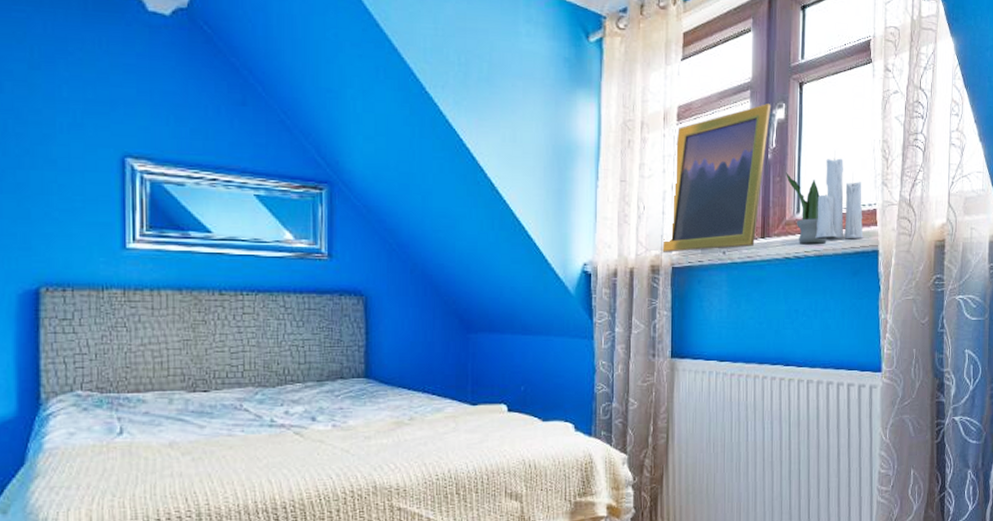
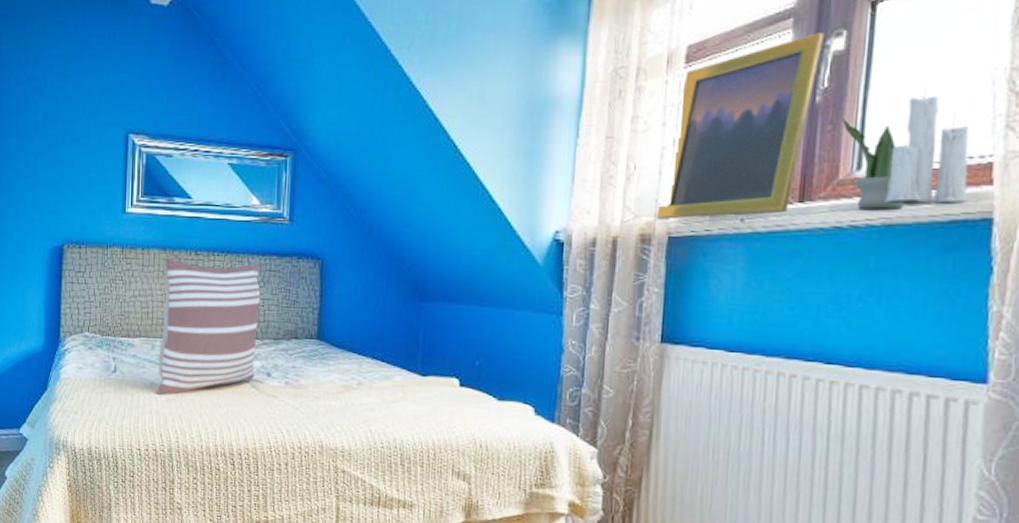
pillow: none [177,298,300,454] -> present [156,257,261,395]

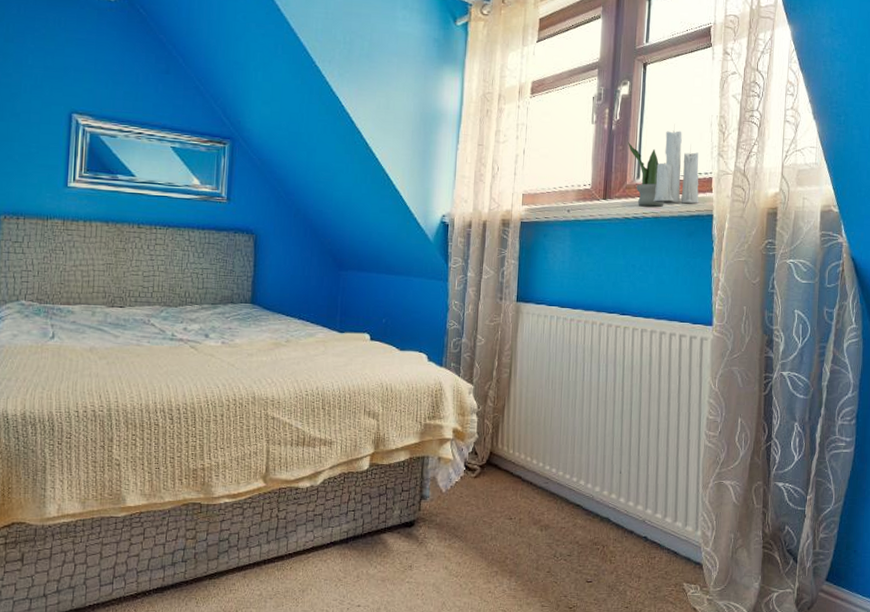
pillow: present [156,257,261,395] -> none [95,229,200,358]
picture frame: present [656,33,825,221] -> none [513,81,617,209]

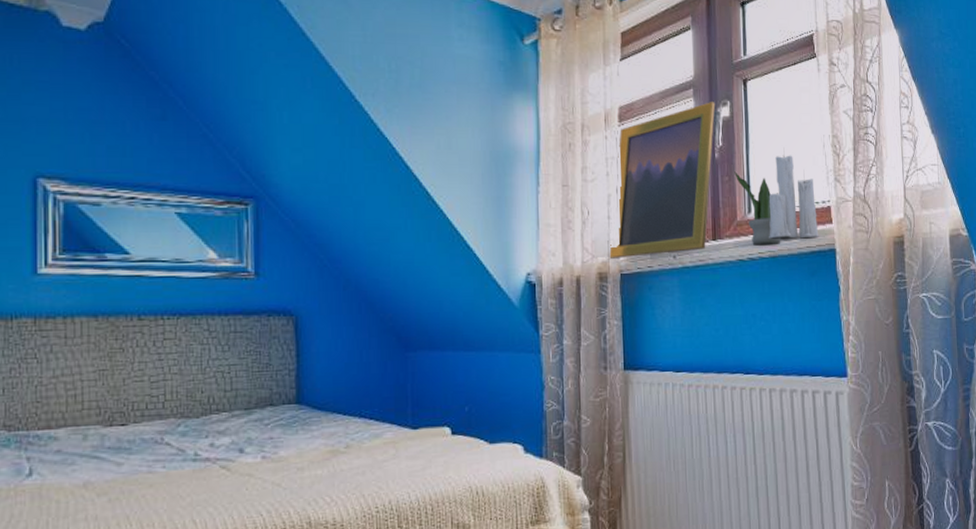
picture frame: none [513,81,617,209] -> present [609,102,716,260]

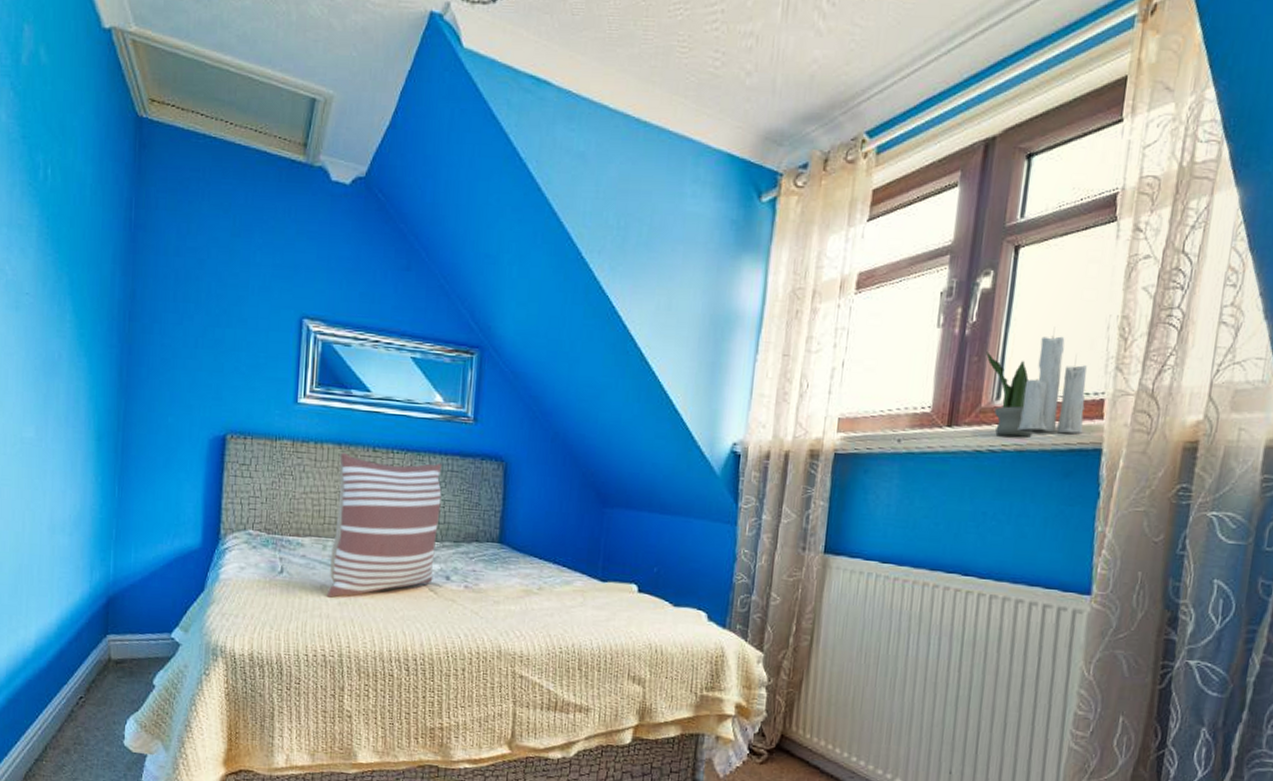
pillow: none [92,324,226,495] -> present [326,452,442,598]
picture frame: present [609,102,716,260] -> none [824,270,976,438]

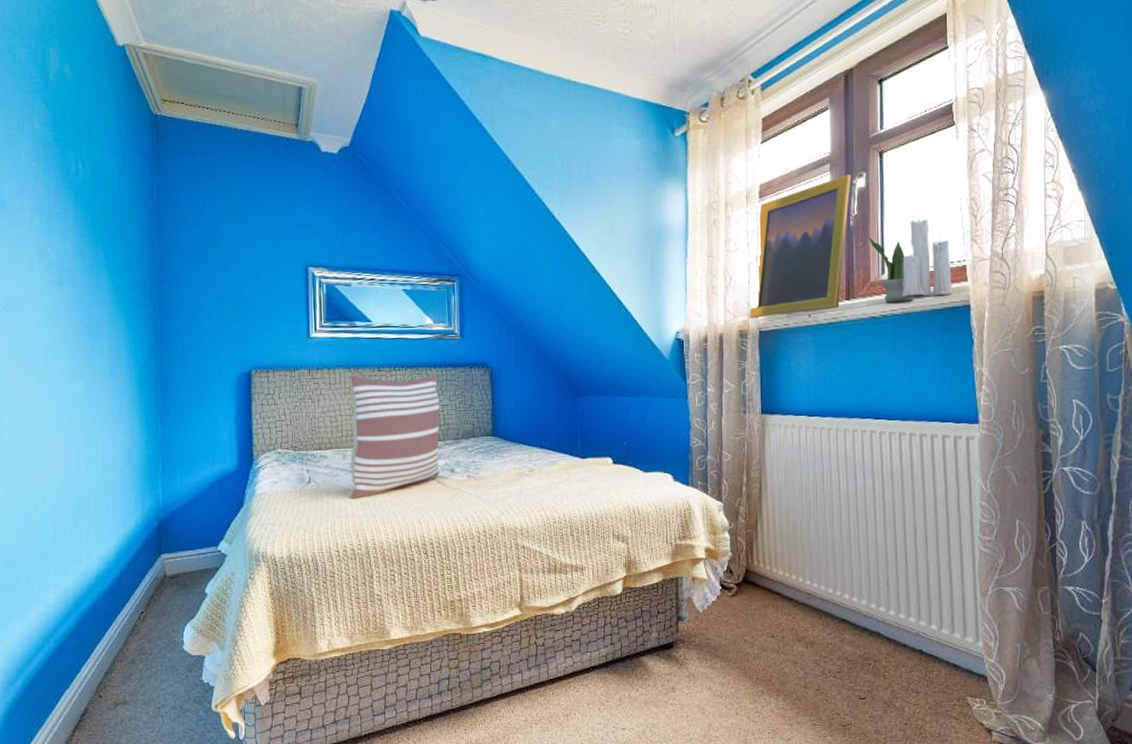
picture frame: none [824,270,976,438] -> present [749,174,852,319]

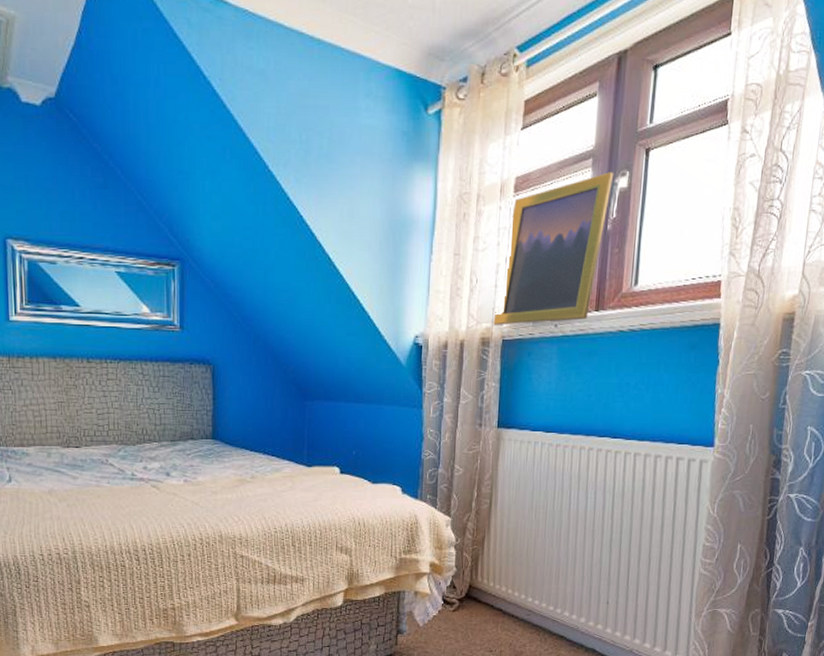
pillow: present [350,374,440,499] -> none [55,365,156,500]
potted plant: present [869,237,914,304] -> none [625,243,668,318]
candle: present [902,209,953,298] -> none [652,217,707,314]

